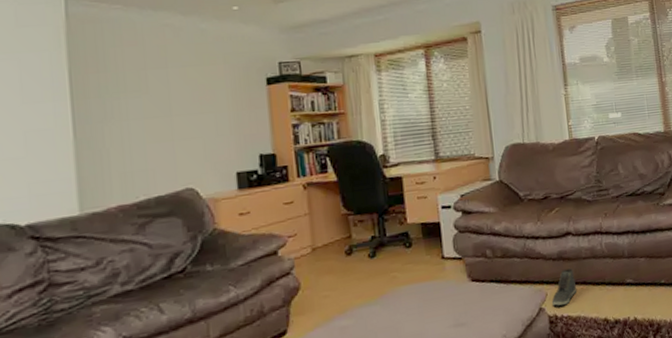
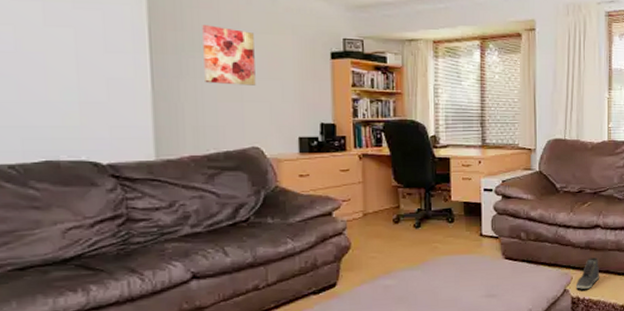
wall art: none [127,63,187,125] -> present [202,25,256,86]

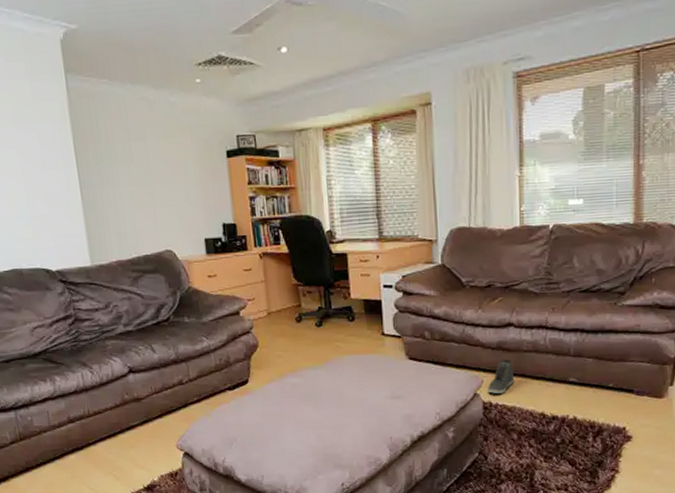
wall art: present [202,25,256,86] -> none [115,134,164,191]

